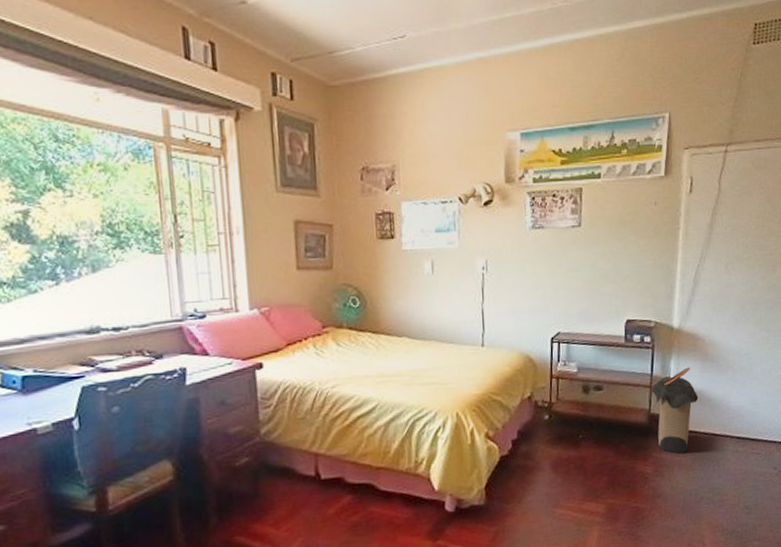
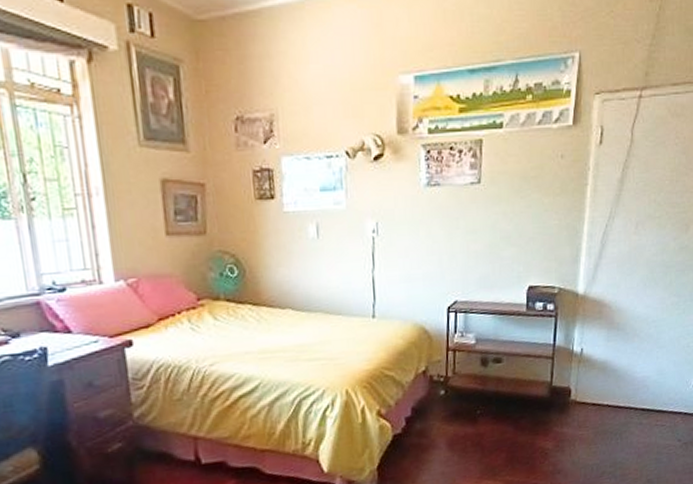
laundry hamper: present [651,367,699,454] -> none [553,336,603,428]

